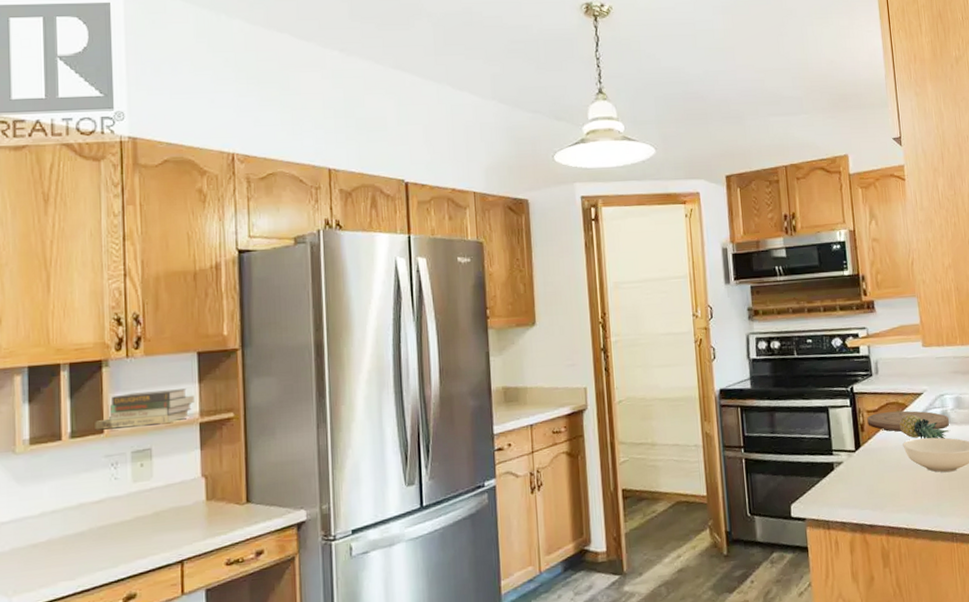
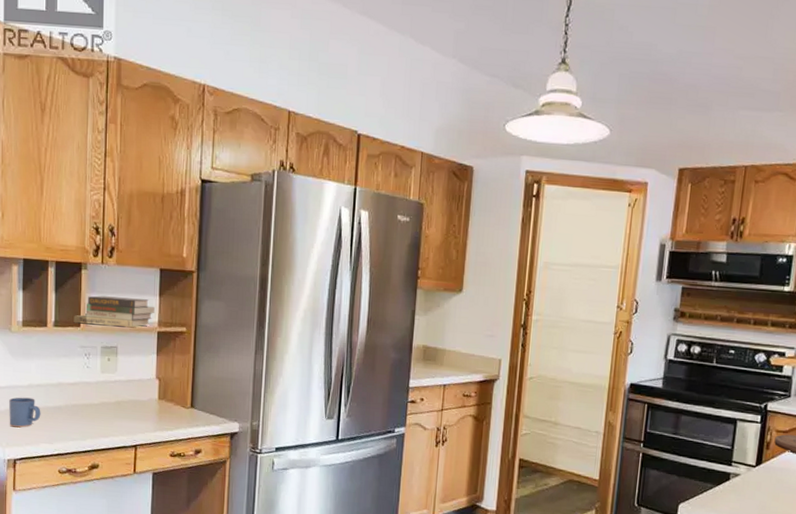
mug: none [15,528,58,569] -> present [9,397,41,428]

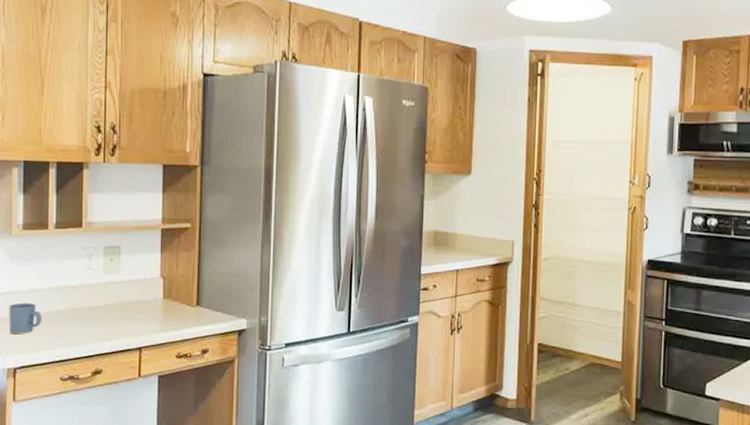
books: present [74,295,155,328] -> none [75,195,158,226]

